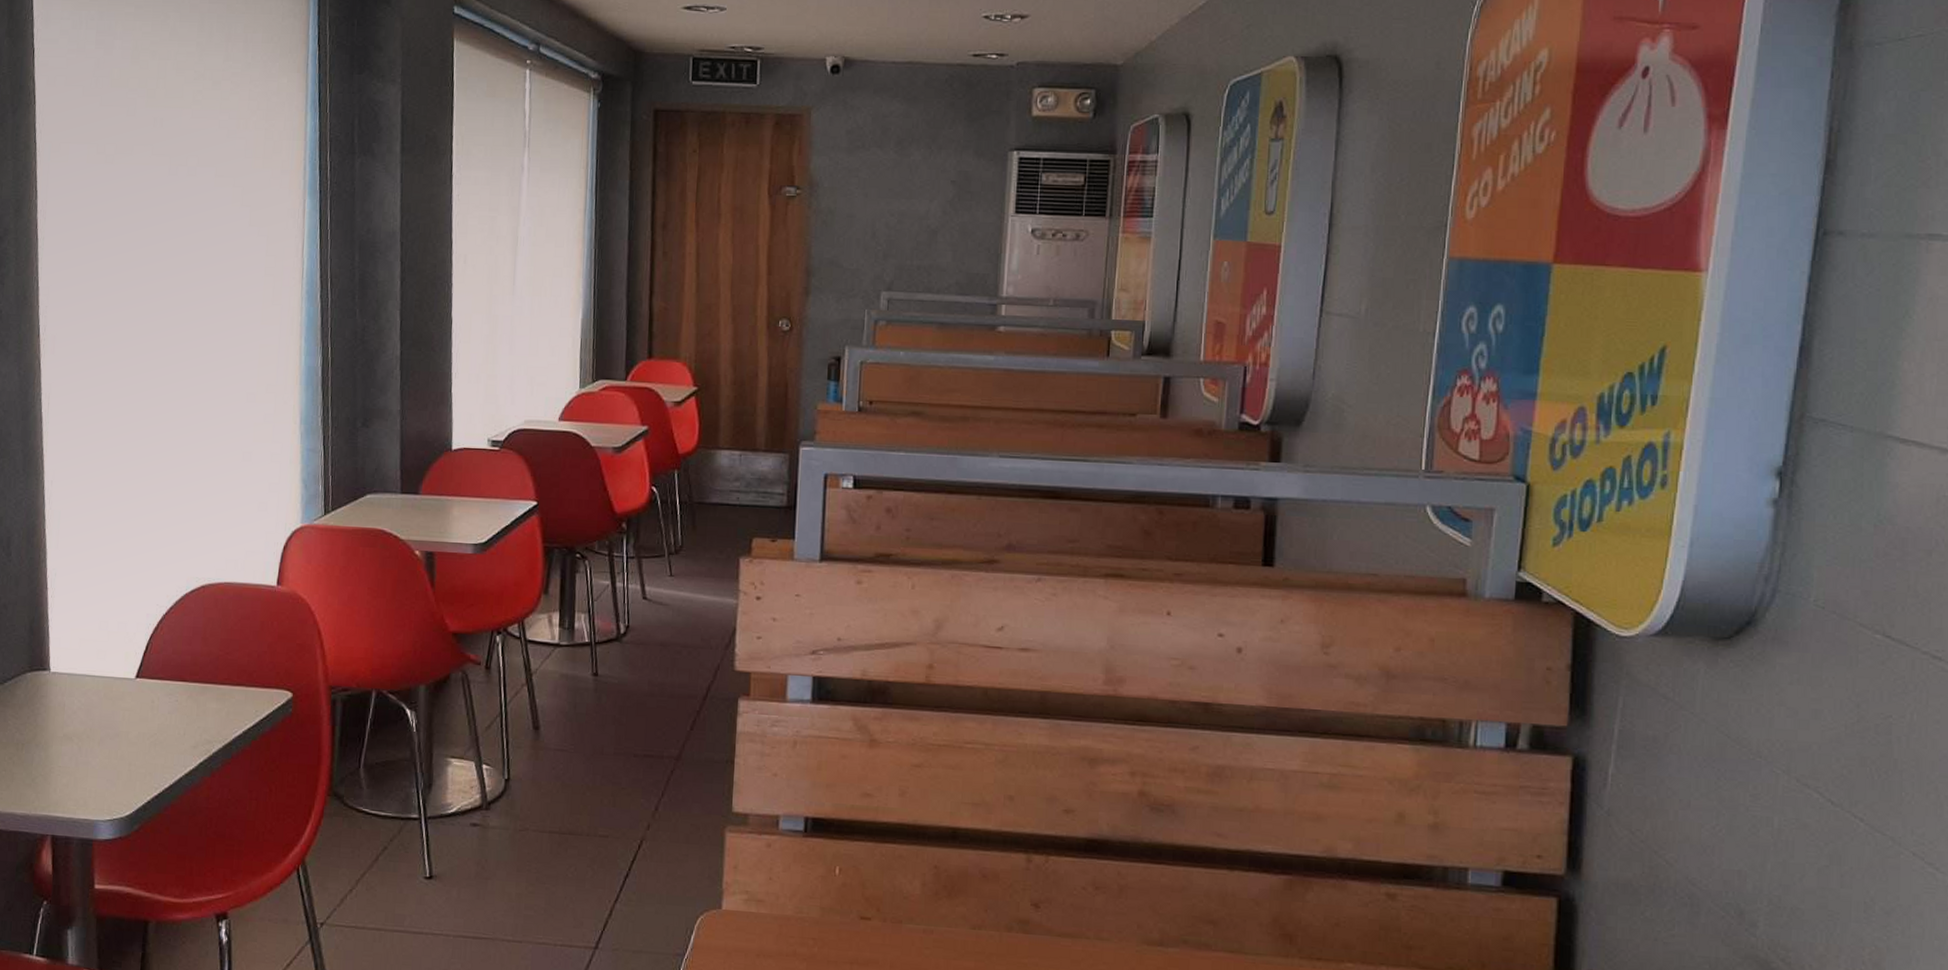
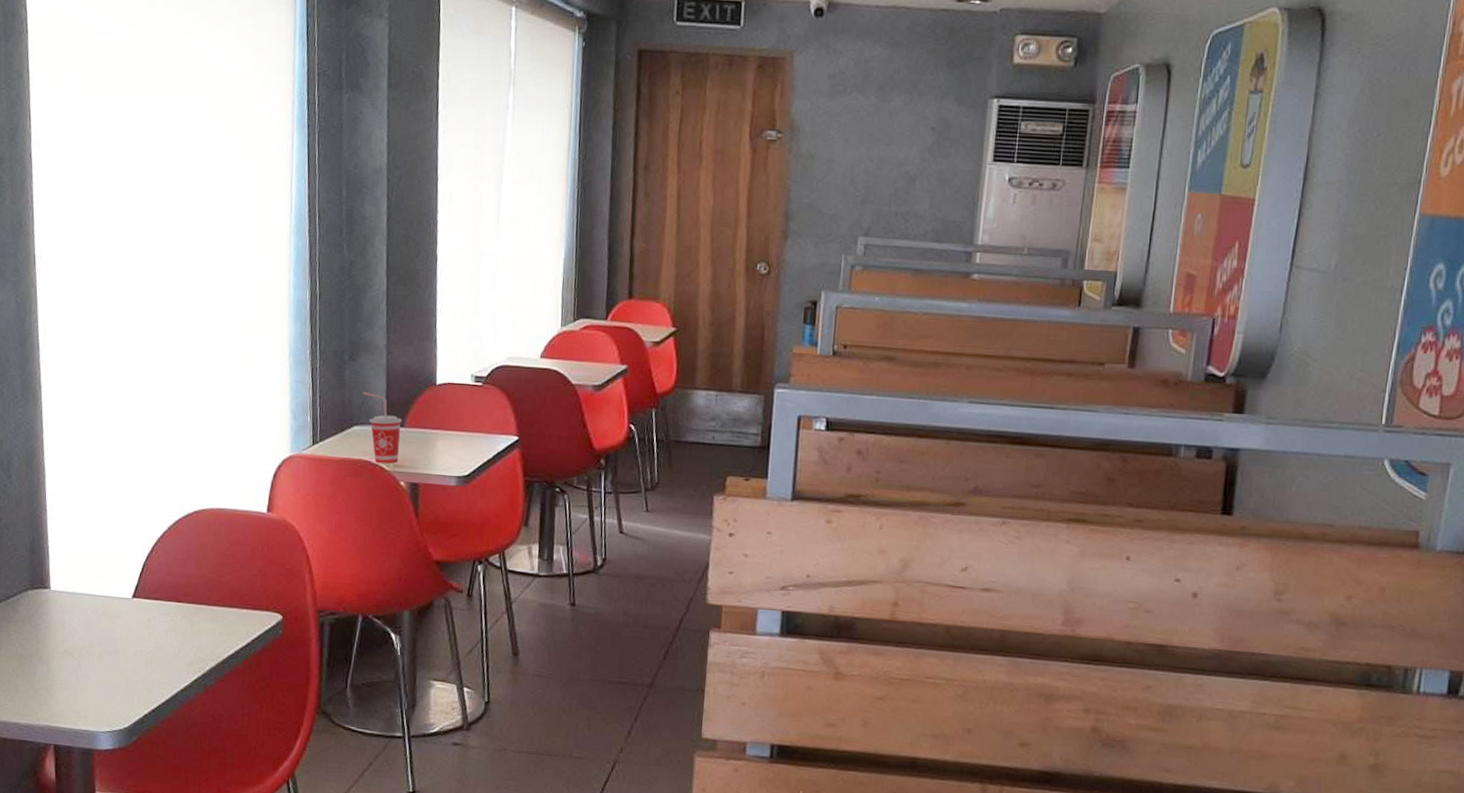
beverage cup: none [376,458,417,533] -> present [362,391,403,465]

